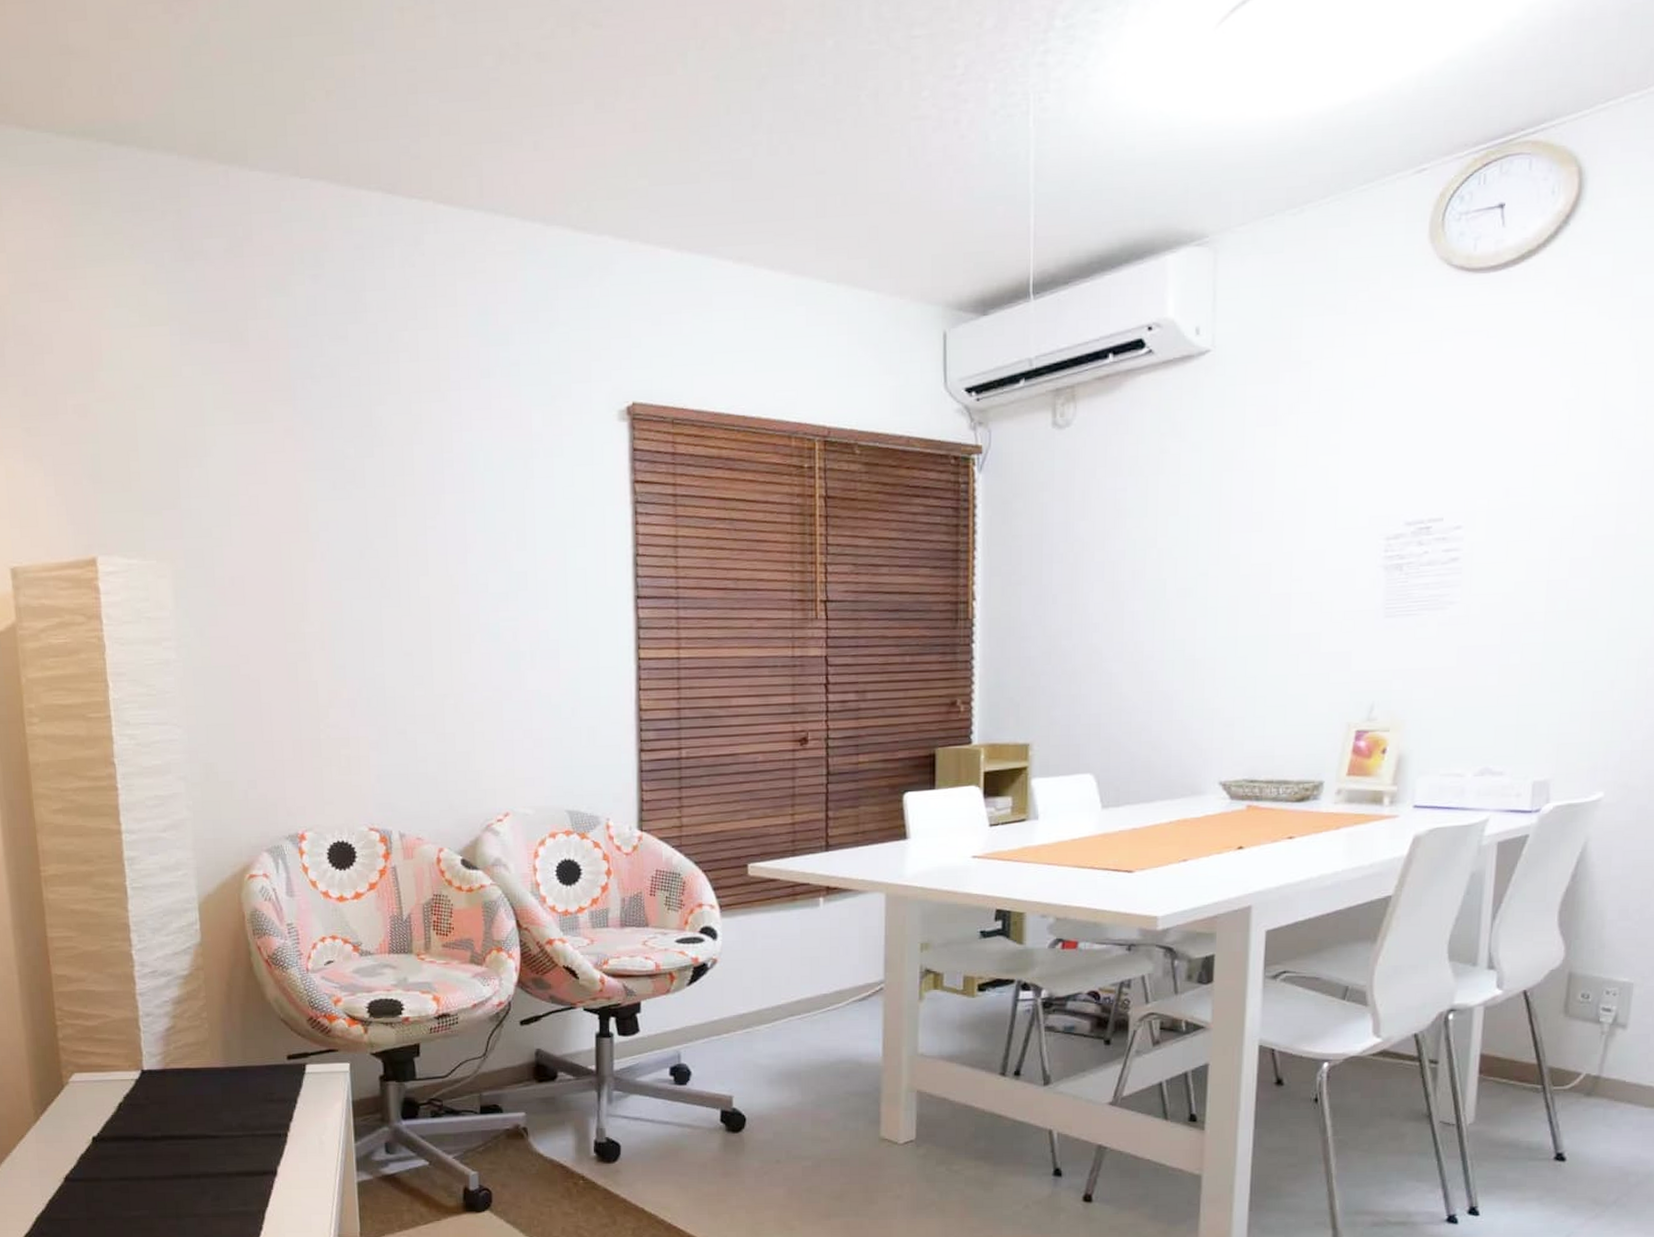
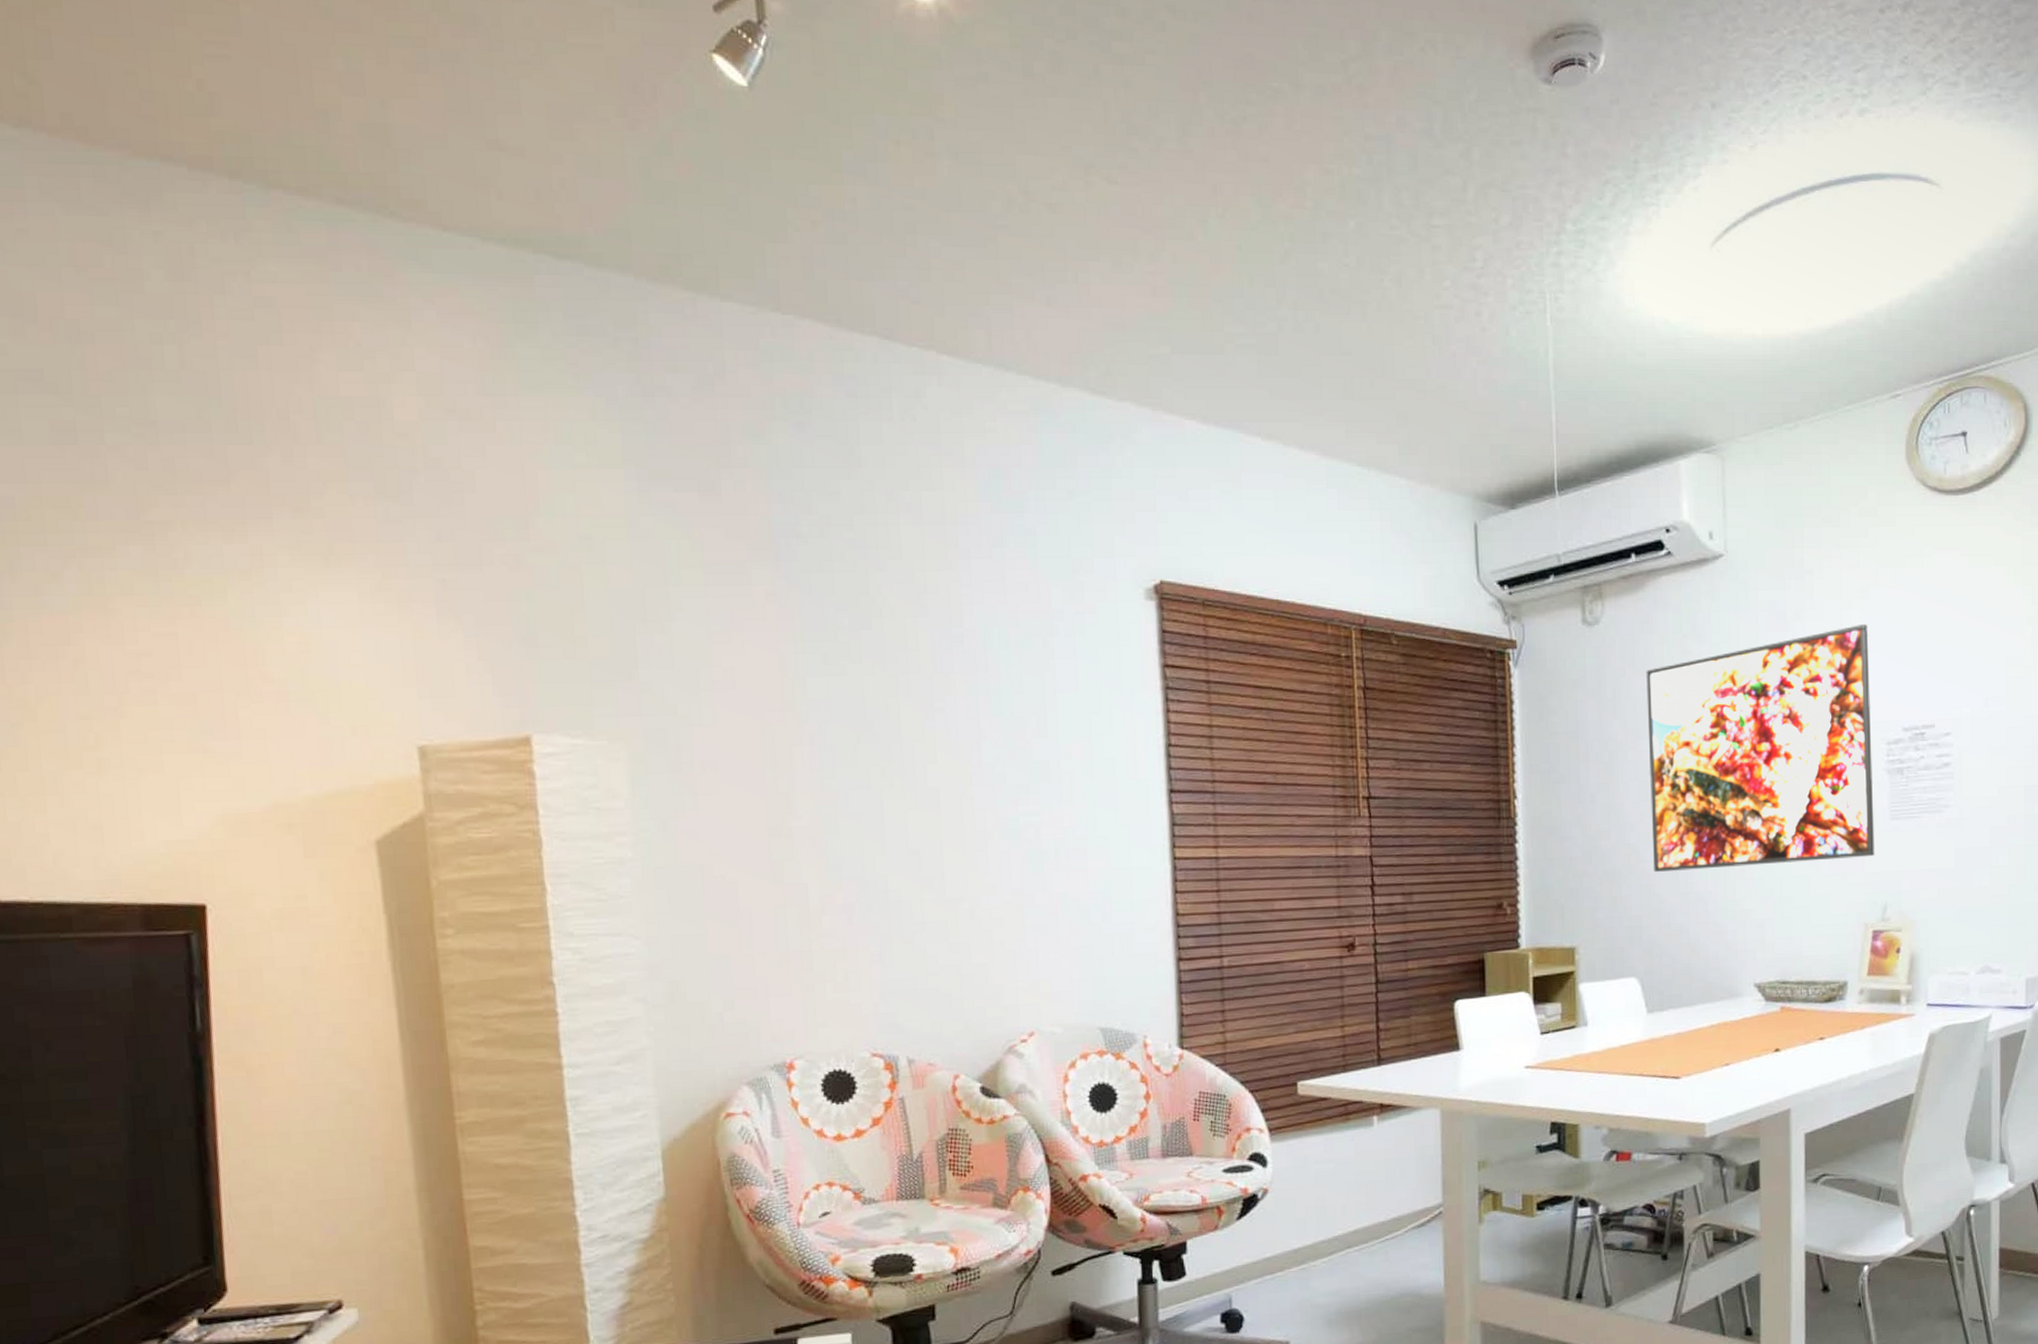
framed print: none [1115,414,1372,671] -> present [1646,623,1875,872]

